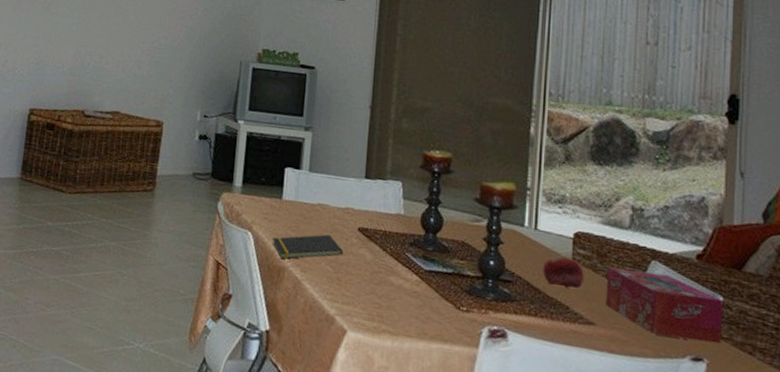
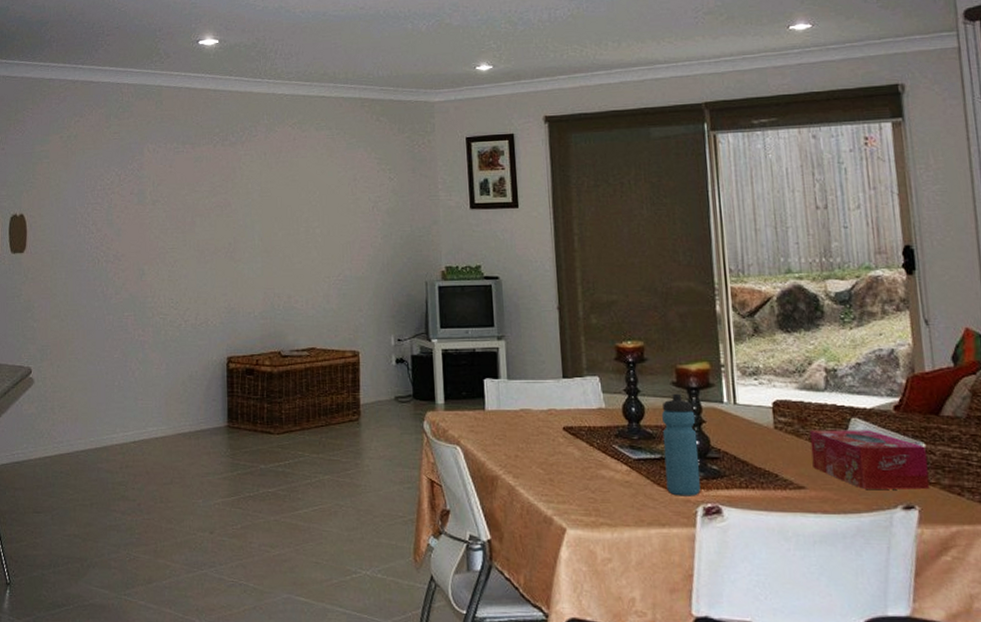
notepad: present [272,234,343,259] -> none [480,438,552,468]
water bottle: none [455,210,494,317] -> present [662,393,701,496]
fruit: present [543,256,584,289] -> none [747,427,789,458]

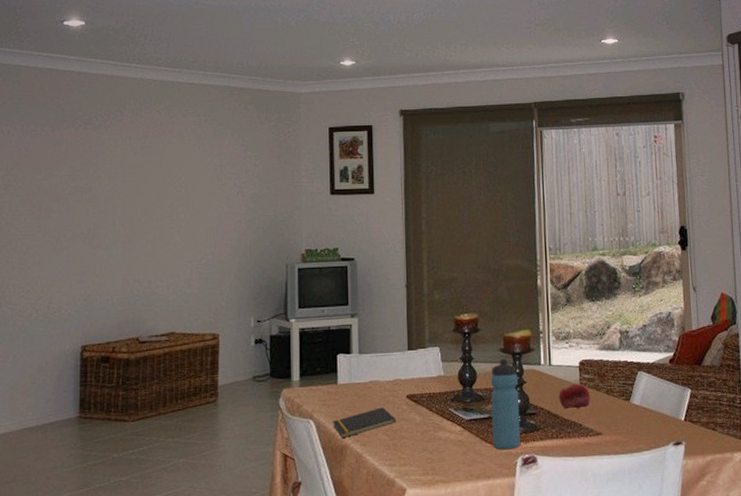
notepad: none [480,438,552,468] -> present [332,407,396,438]
fruit: none [747,427,789,458] -> present [559,383,590,410]
tissue box: present [809,430,930,490] -> none [606,381,693,431]

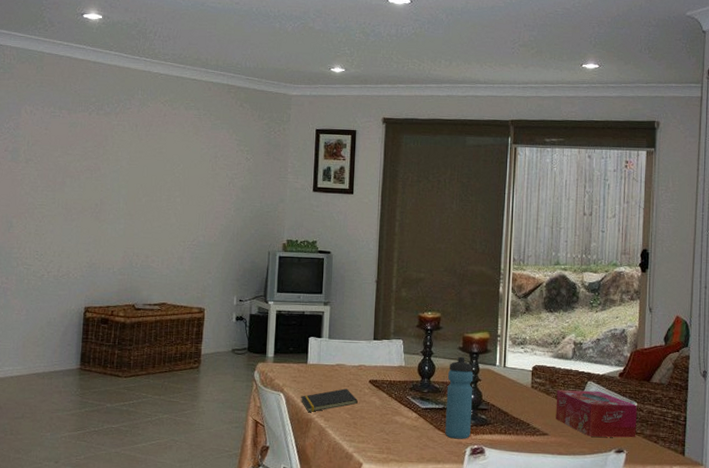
fruit: present [559,383,590,410] -> none [510,386,540,410]
tissue box: none [606,381,693,431] -> present [556,389,637,438]

